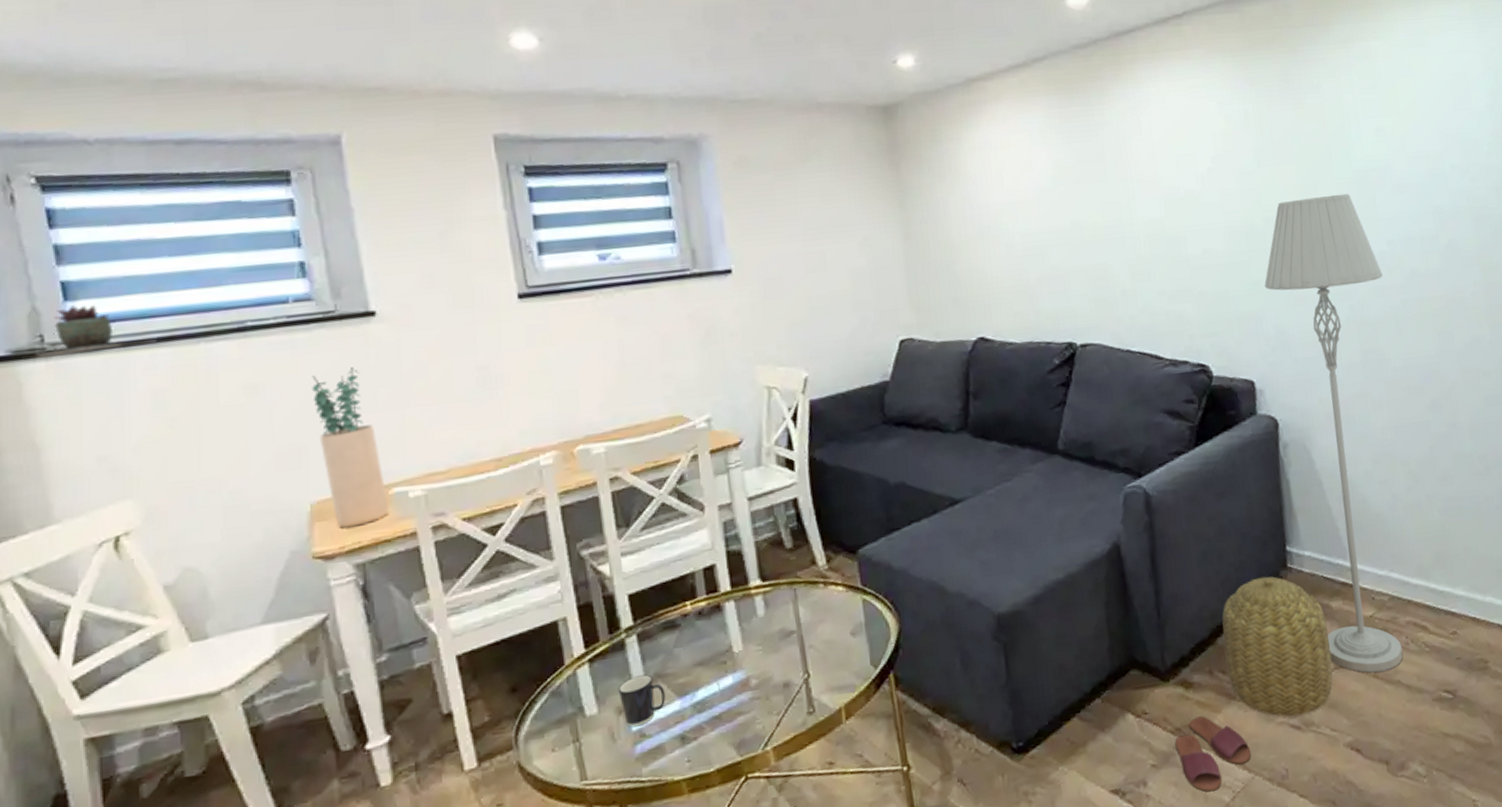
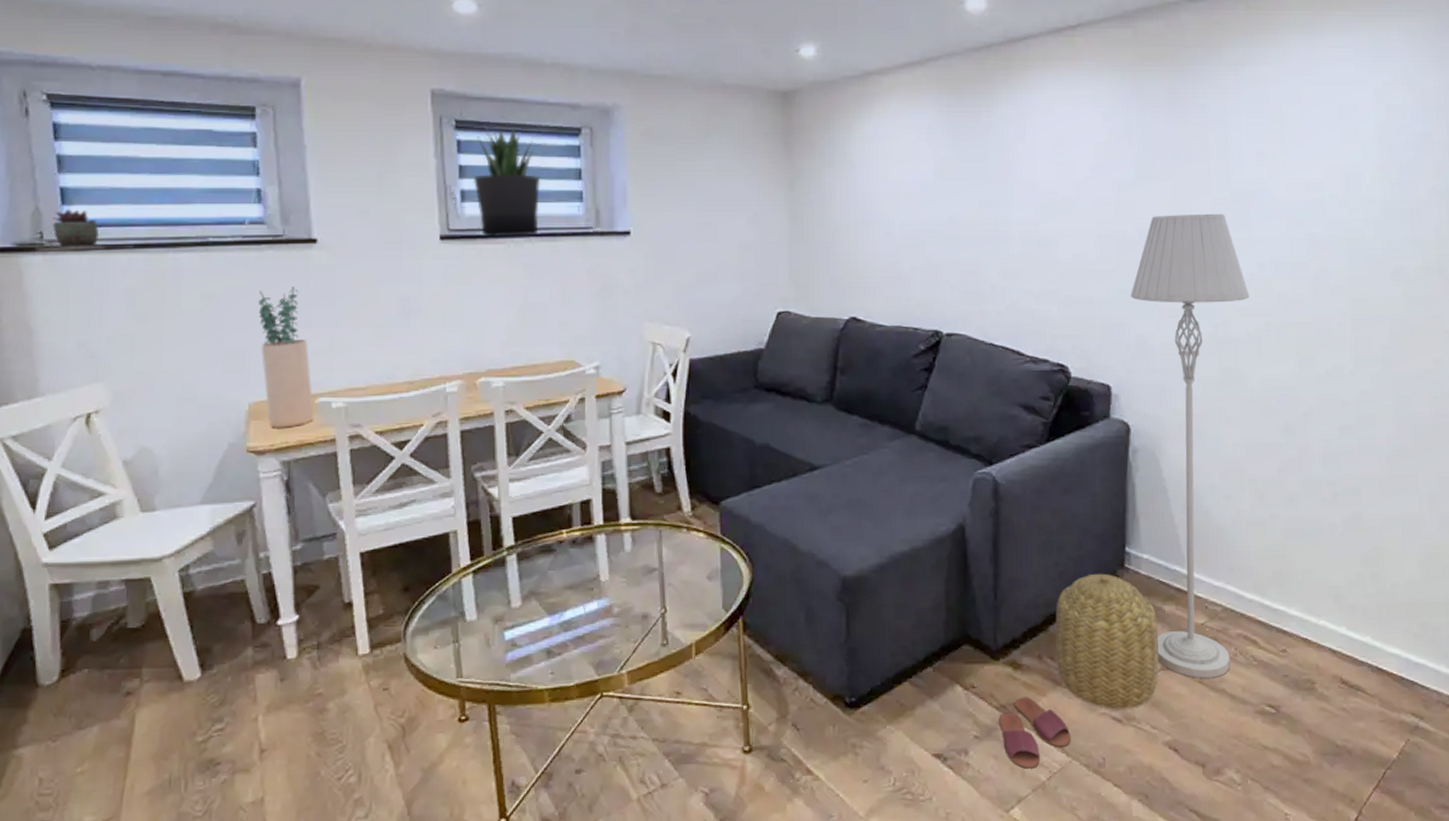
planter: none [550,167,630,291] -> present [474,124,541,237]
mug: present [617,674,665,728] -> none [496,591,537,636]

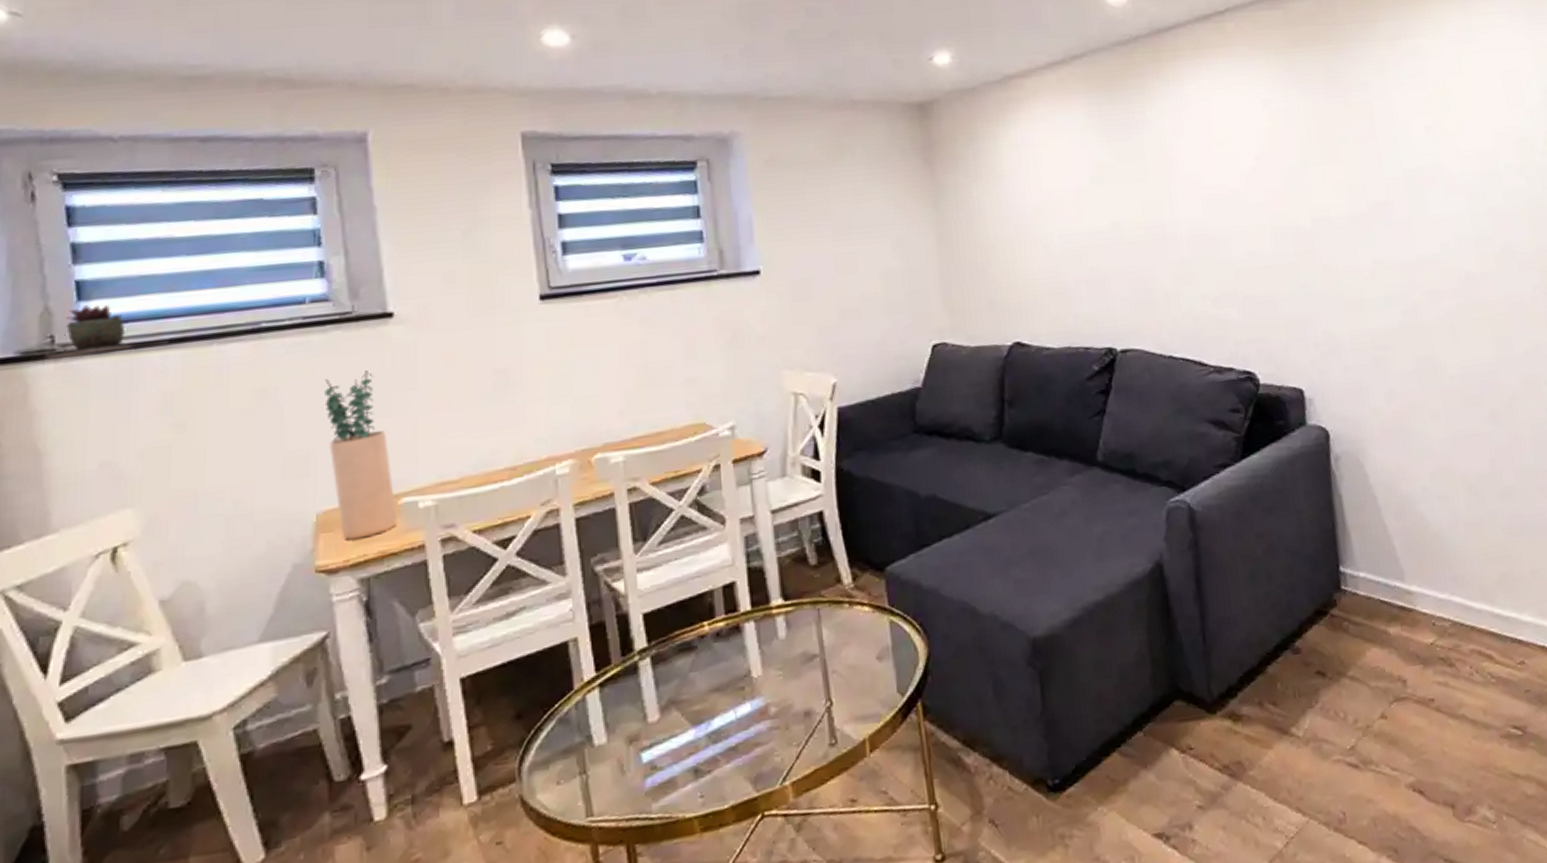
planter: present [474,124,541,237] -> none [576,166,655,292]
slippers: present [999,697,1071,769] -> none [1222,752,1306,837]
basket: present [1055,573,1159,710] -> none [1272,599,1392,754]
floor lamp: present [1130,213,1250,679] -> none [1312,193,1468,707]

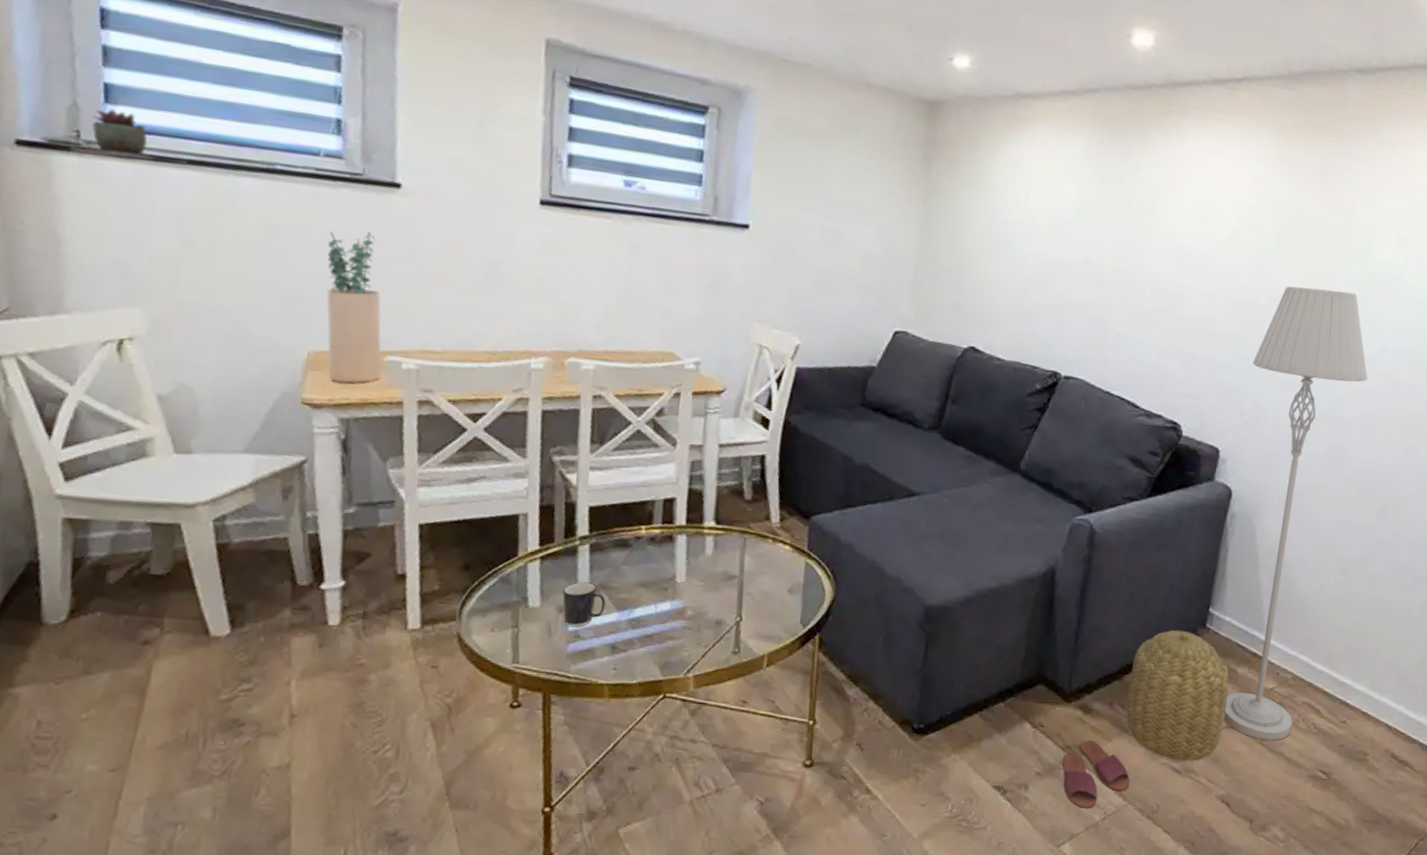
mug: none [629,700,679,759] -> present [562,581,606,628]
slippers: none [1222,752,1306,837] -> present [1062,740,1130,809]
basket: none [1272,599,1392,754] -> present [1126,630,1230,762]
floor lamp: none [1312,193,1468,707] -> present [1223,286,1368,741]

